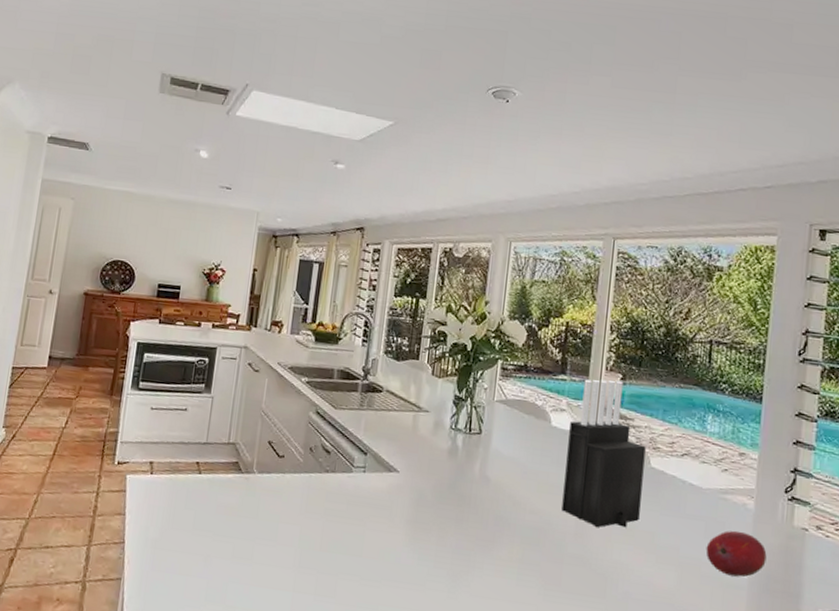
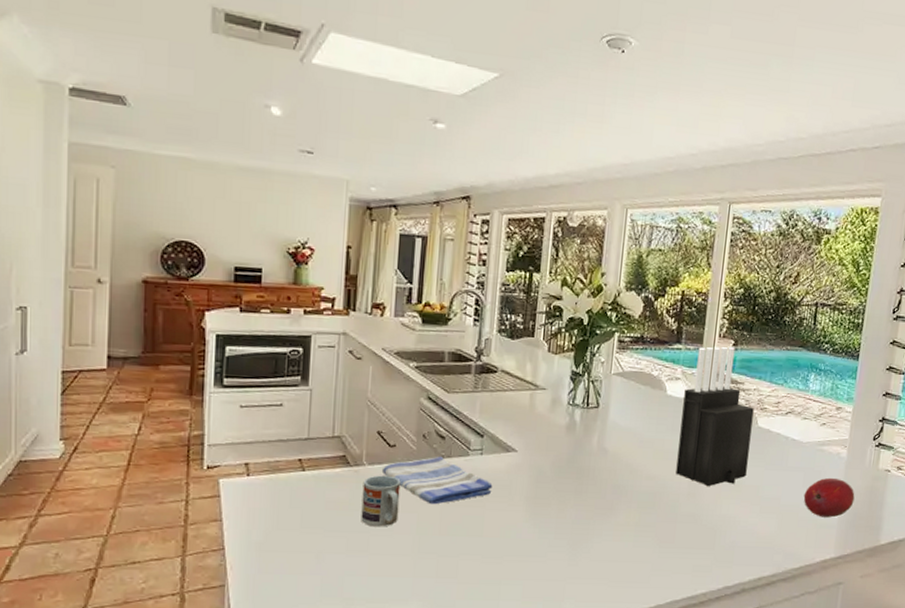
cup: none [247,484,287,537] -> present [361,475,401,527]
dish towel: none [269,470,374,519] -> present [381,456,493,505]

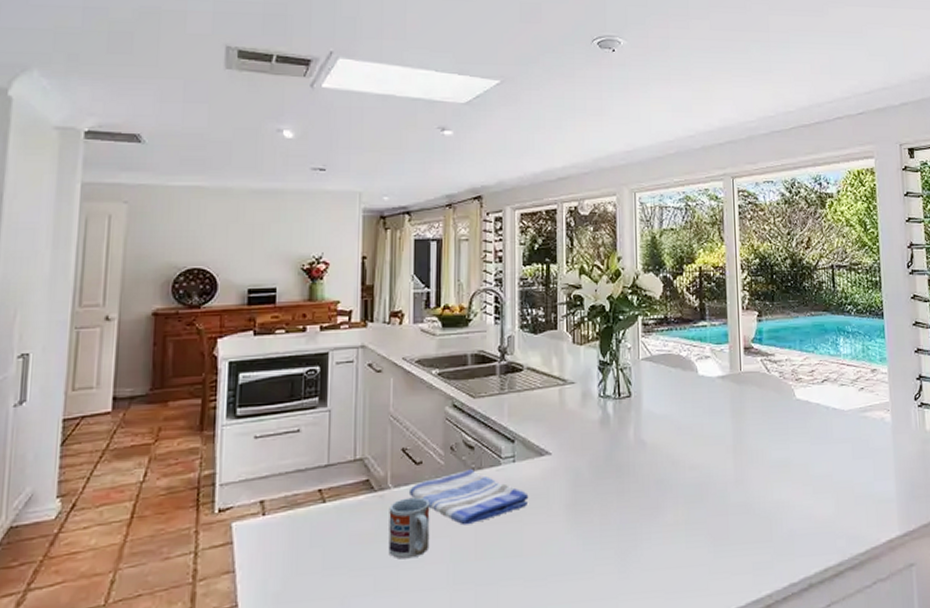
knife block: present [676,346,754,487] -> none [716,318,793,471]
fruit: present [803,477,855,518] -> none [855,445,909,491]

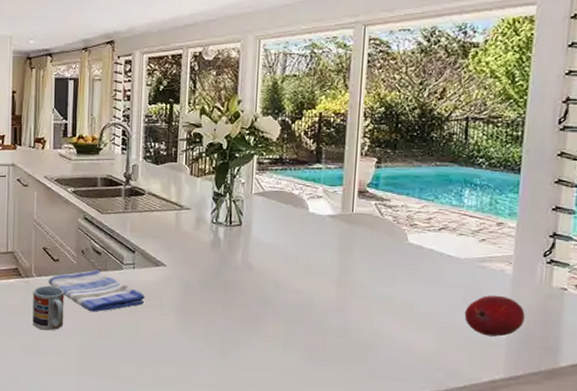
fruit: none [855,445,909,491] -> present [464,295,525,337]

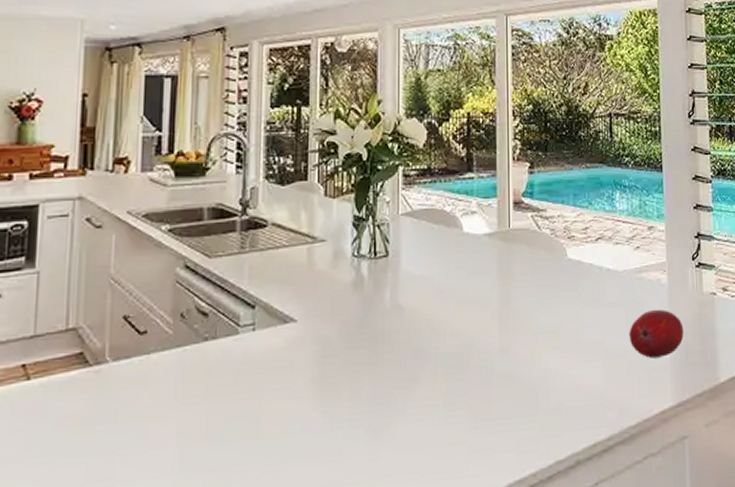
cup: present [32,285,65,331] -> none [104,371,155,444]
dish towel: present [48,269,145,312] -> none [129,338,270,404]

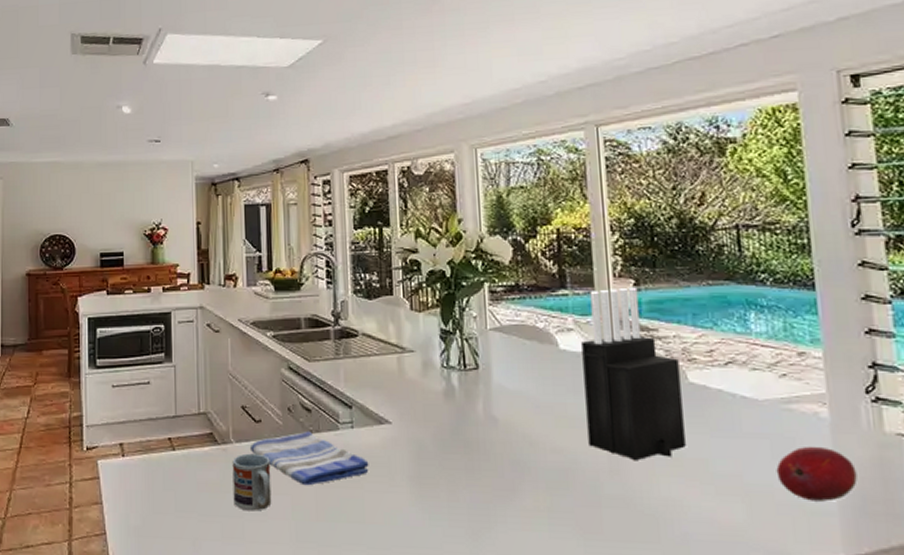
cup: none [104,371,155,444] -> present [232,453,272,511]
dish towel: none [129,338,270,404] -> present [249,431,369,486]
knife block: none [483,170,563,338] -> present [581,287,686,461]

